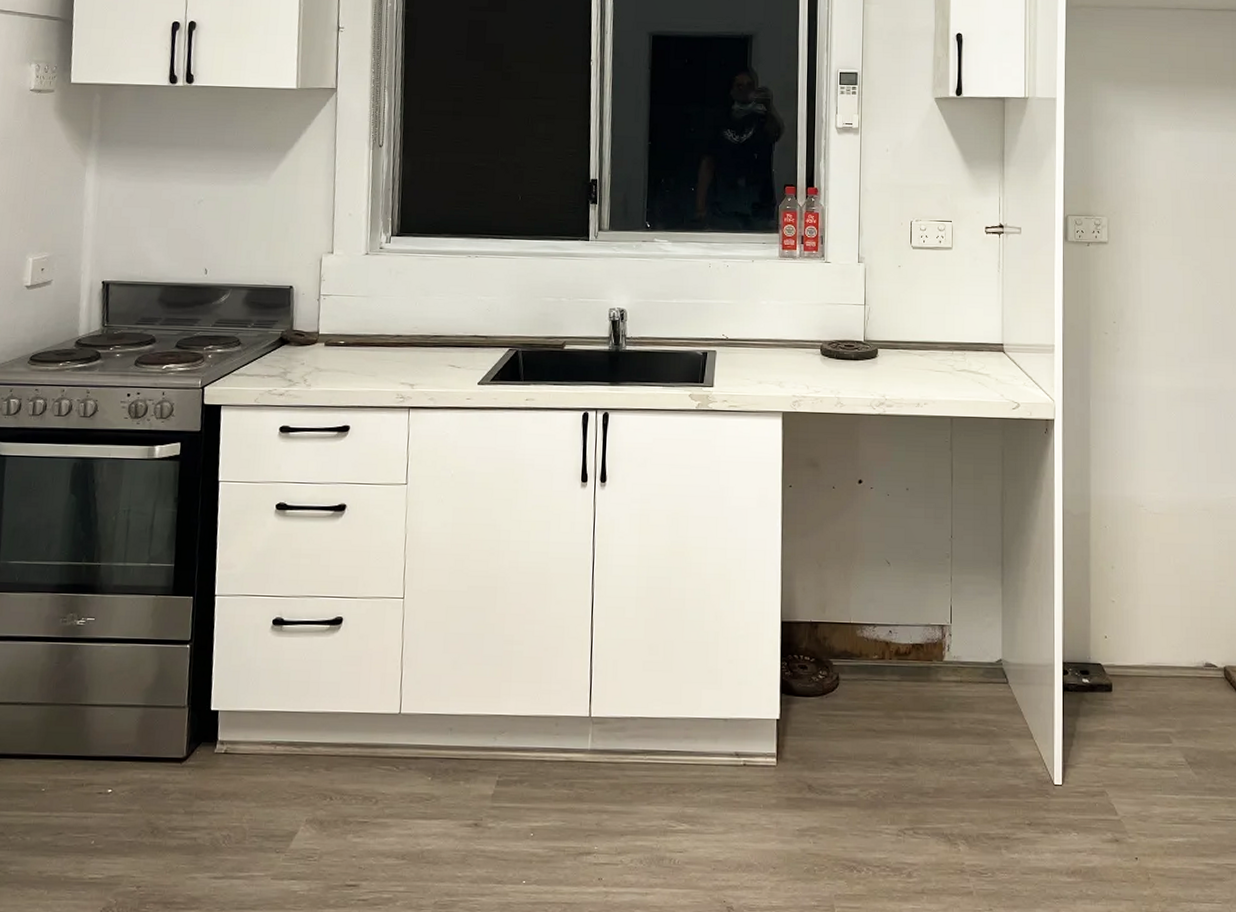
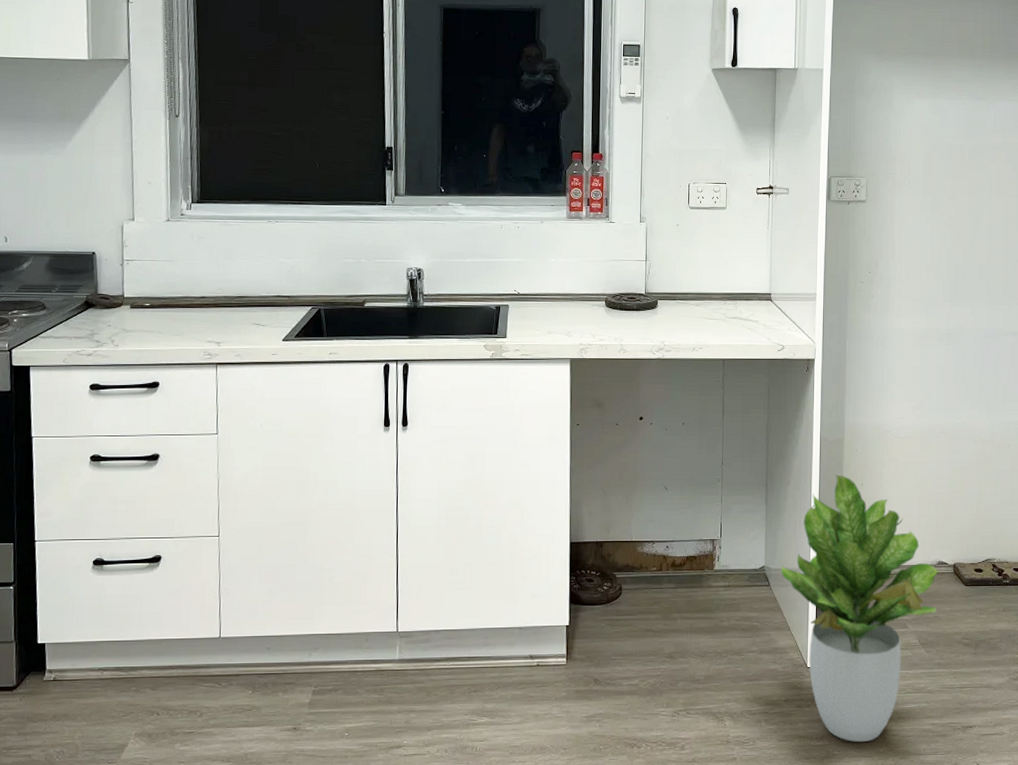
potted plant: none [1021,554,1208,882] -> present [781,474,940,743]

